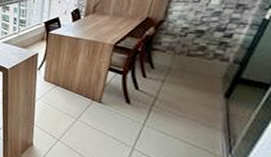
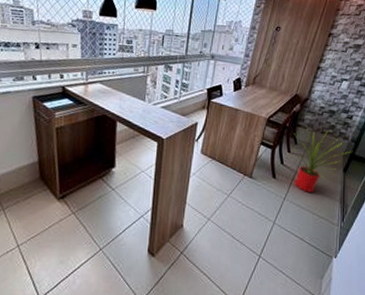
house plant: none [141,50,235,120] -> present [286,126,351,193]

